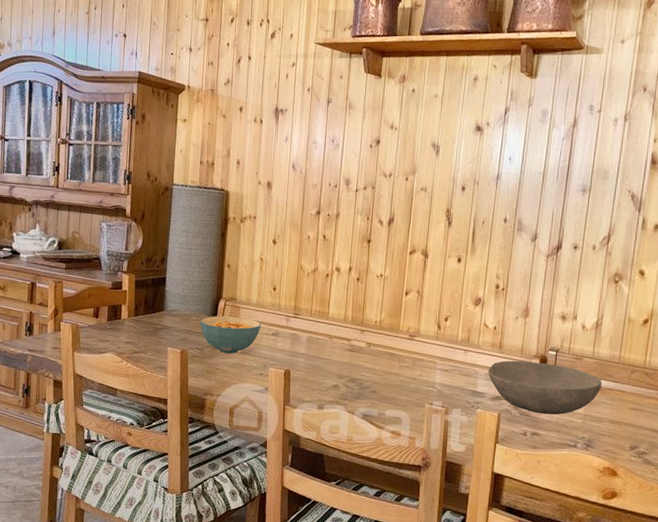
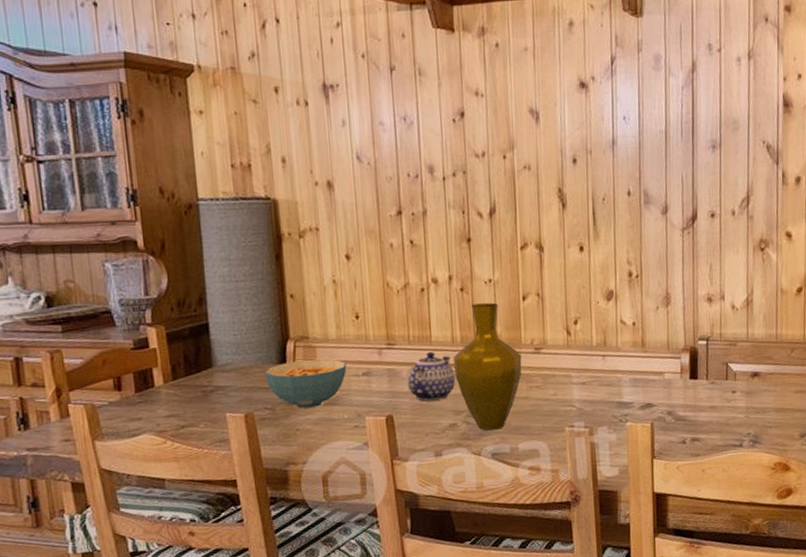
teapot: none [305,325,343,365] -> present [407,352,456,402]
vase: none [343,292,398,396] -> present [452,302,522,431]
bowl: present [487,360,602,415] -> none [632,355,762,416]

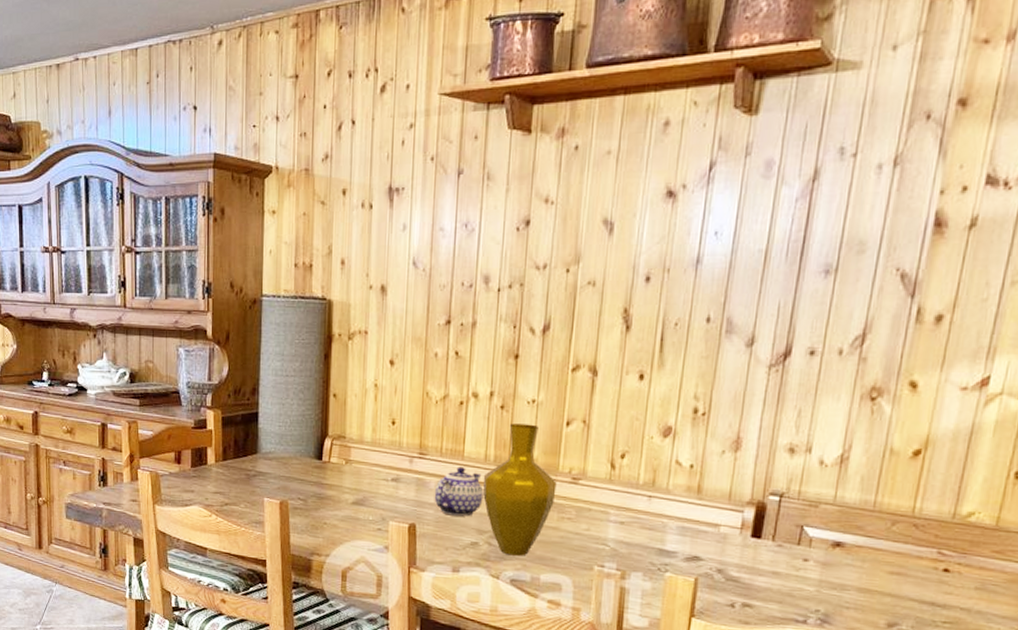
cereal bowl: present [264,359,347,409] -> none [301,457,378,505]

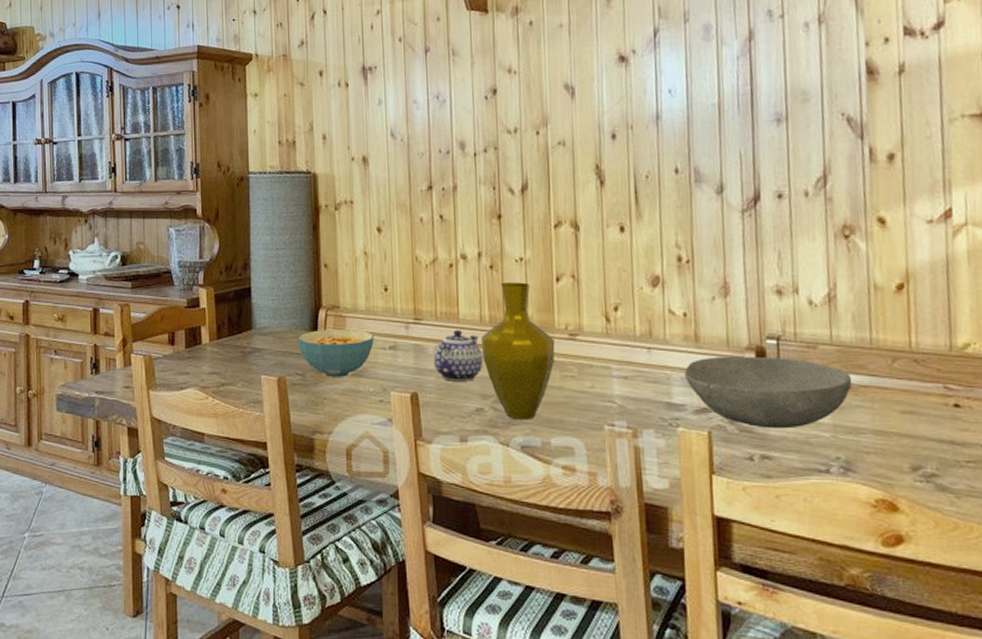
cereal bowl: none [301,457,378,505] -> present [297,328,374,377]
bowl: none [680,508,848,581] -> present [683,356,852,429]

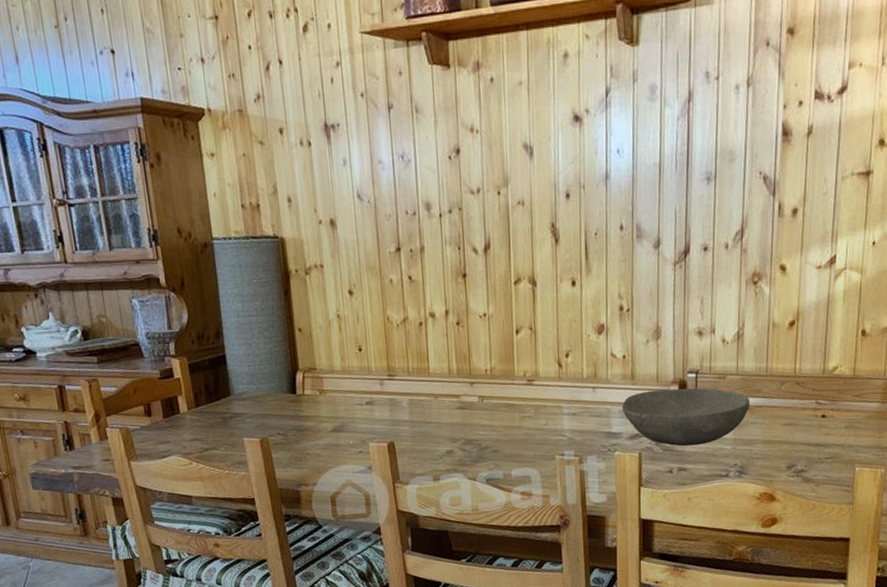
cereal bowl: present [297,328,374,377] -> none [276,389,352,434]
teapot: present [433,330,483,382] -> none [407,383,452,430]
vase: present [480,282,555,420] -> none [449,336,515,458]

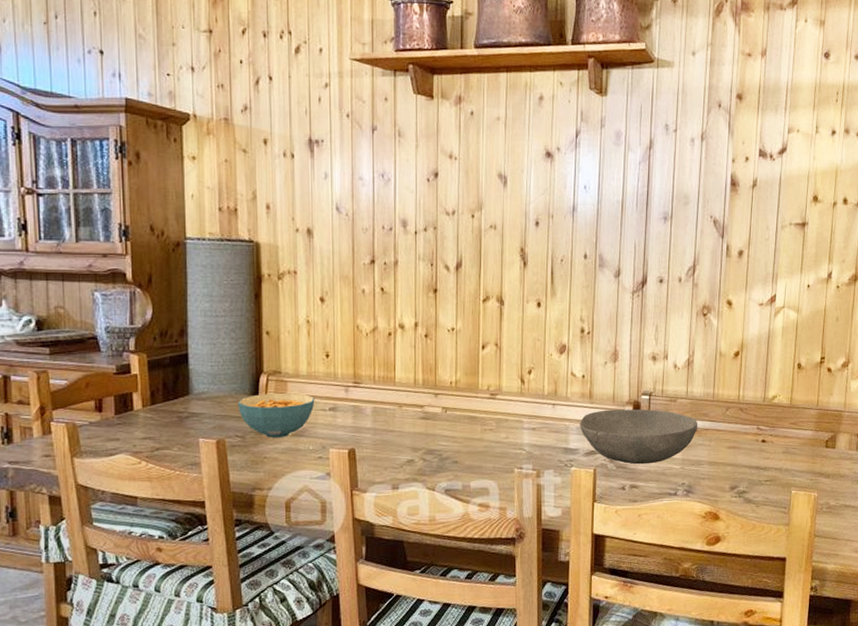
cereal bowl: none [276,389,352,434] -> present [237,392,315,438]

